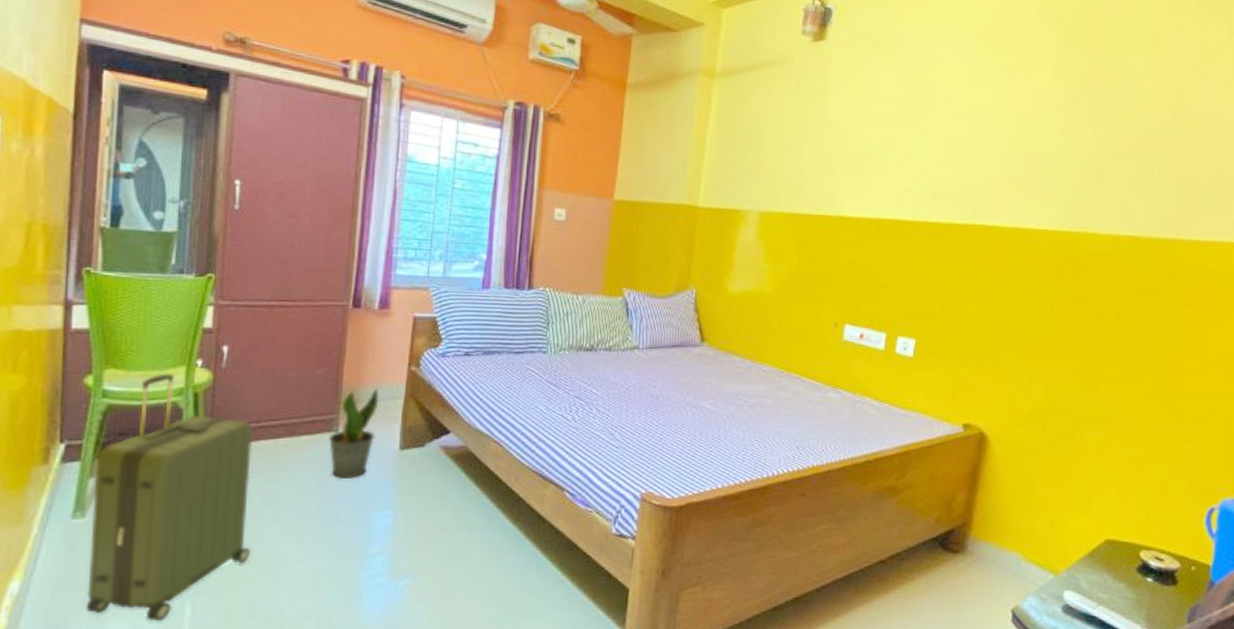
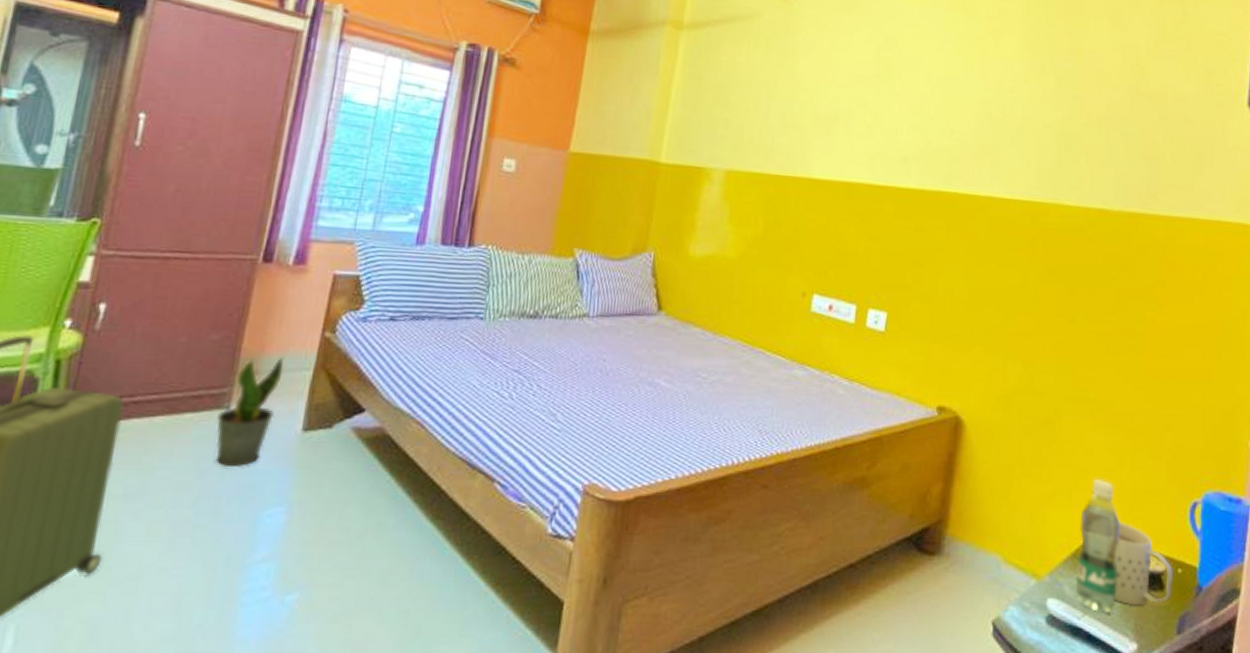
bottle: none [1091,487,1138,605] -> present [1075,478,1121,615]
mug: none [1128,525,1187,598] -> present [1114,521,1174,606]

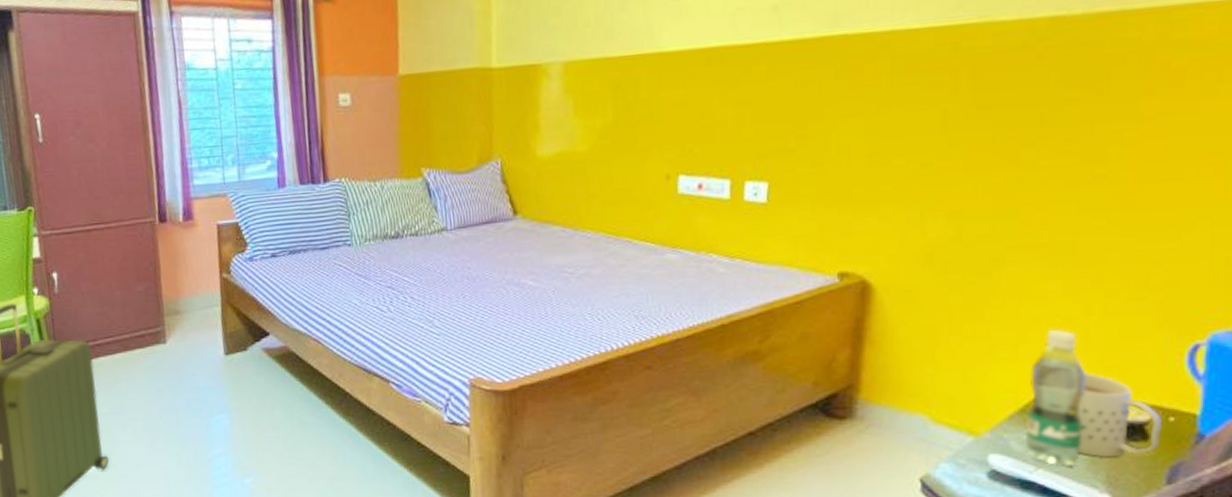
potted plant: present [216,356,285,466] -> none [159,297,200,387]

